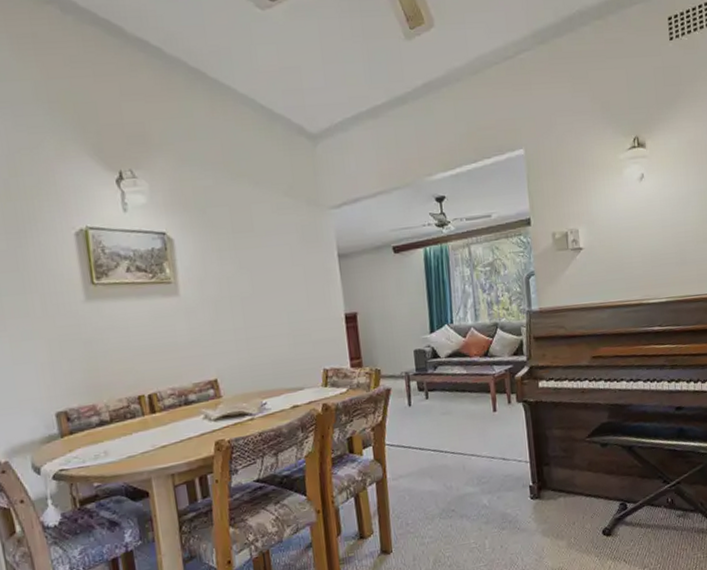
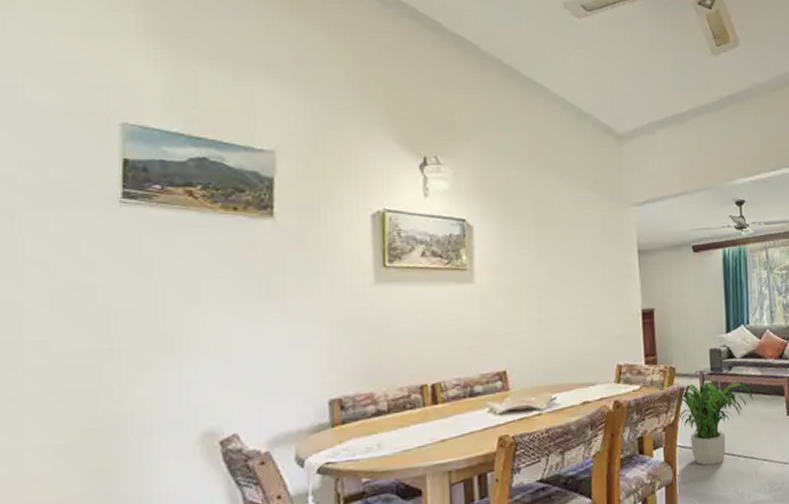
potted plant: none [386,380,459,462] -> present [679,381,753,466]

